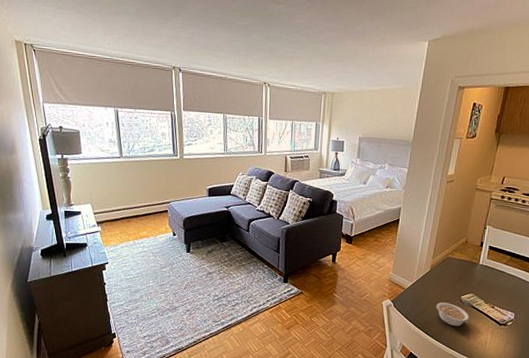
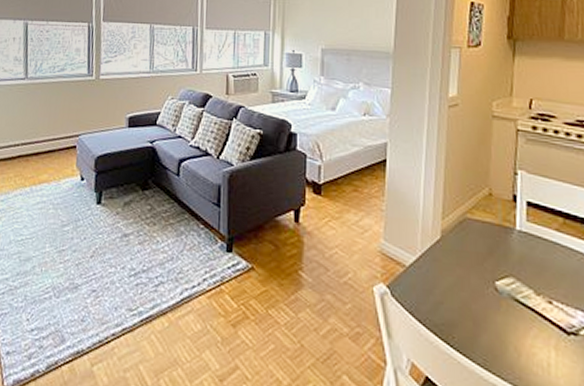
legume: present [436,302,470,327] -> none [457,290,516,334]

